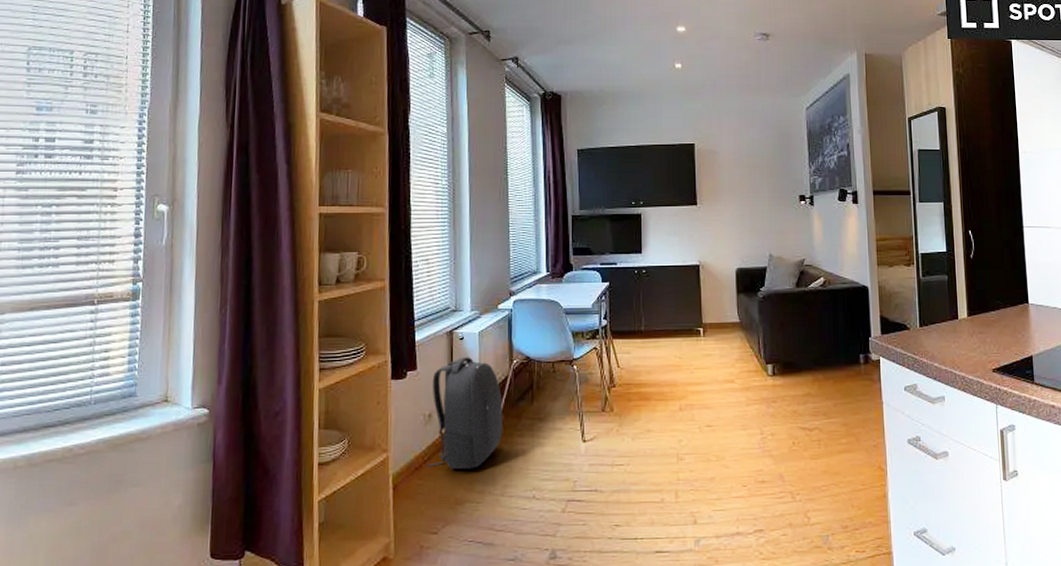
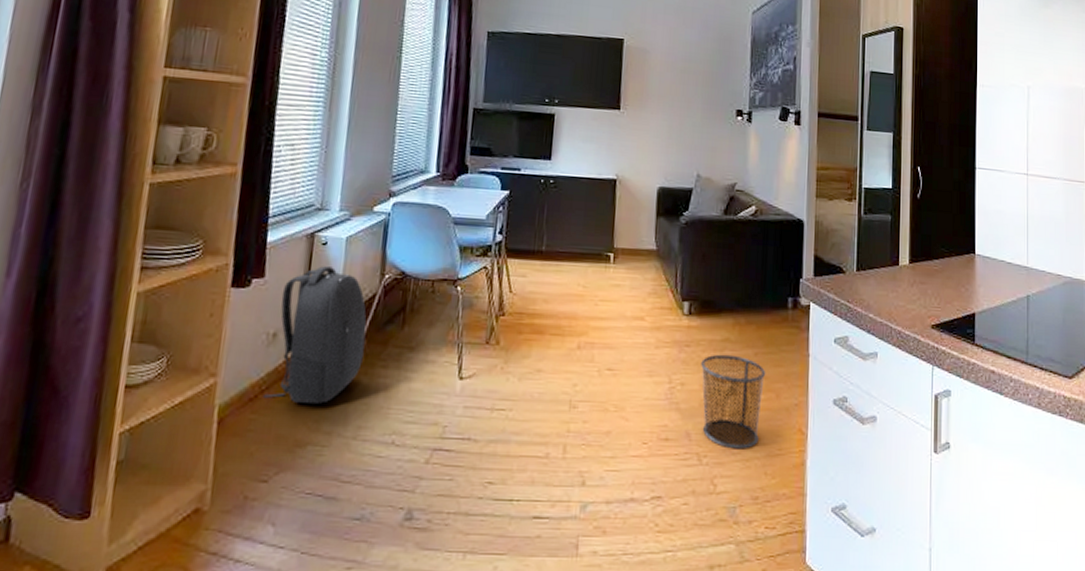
waste bin: none [787,407,846,487] -> present [701,354,766,449]

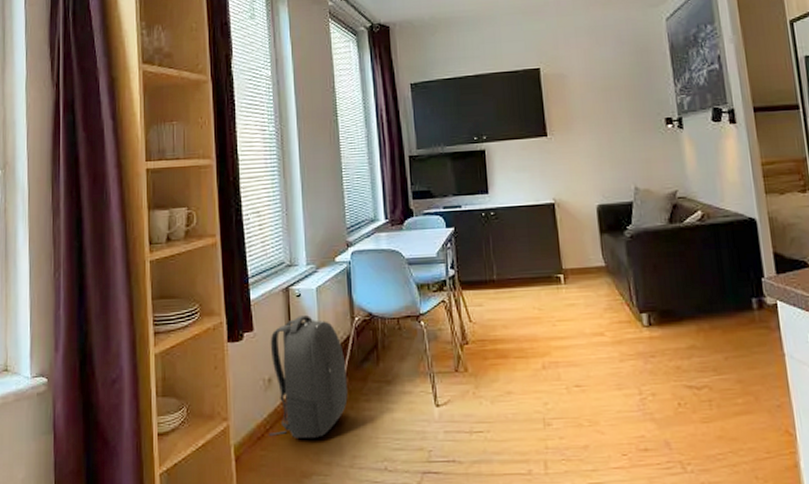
waste bin: present [701,354,766,449] -> none [669,361,744,455]

